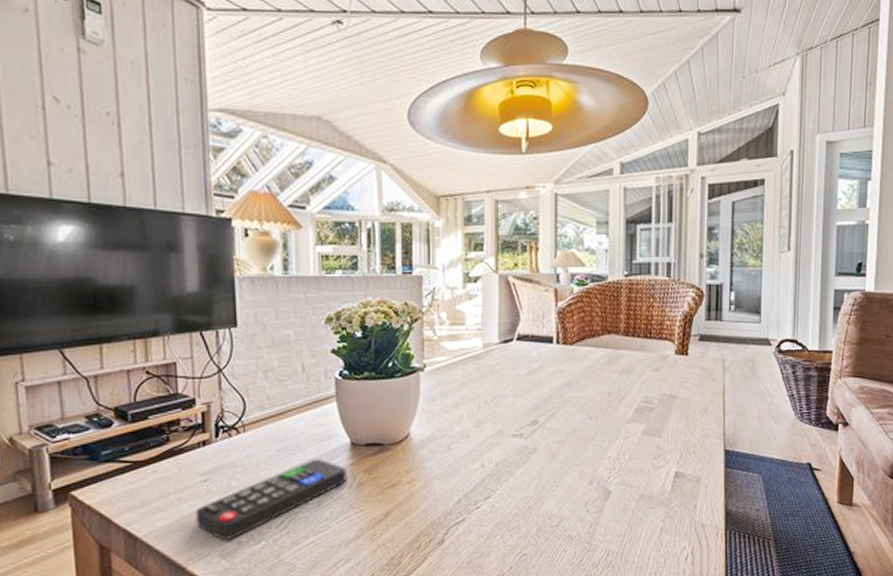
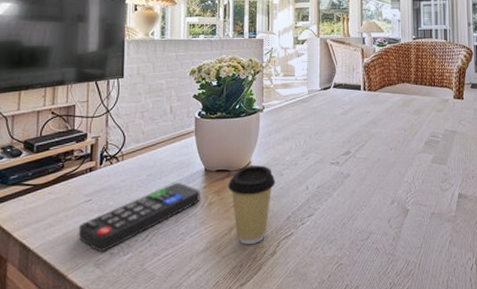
coffee cup: none [382,438,443,532] -> present [228,165,276,244]

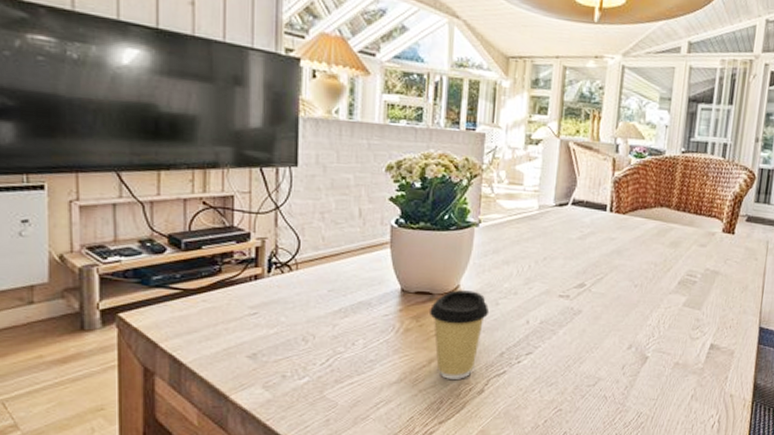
remote control: present [78,182,200,252] -> none [242,302,395,373]

